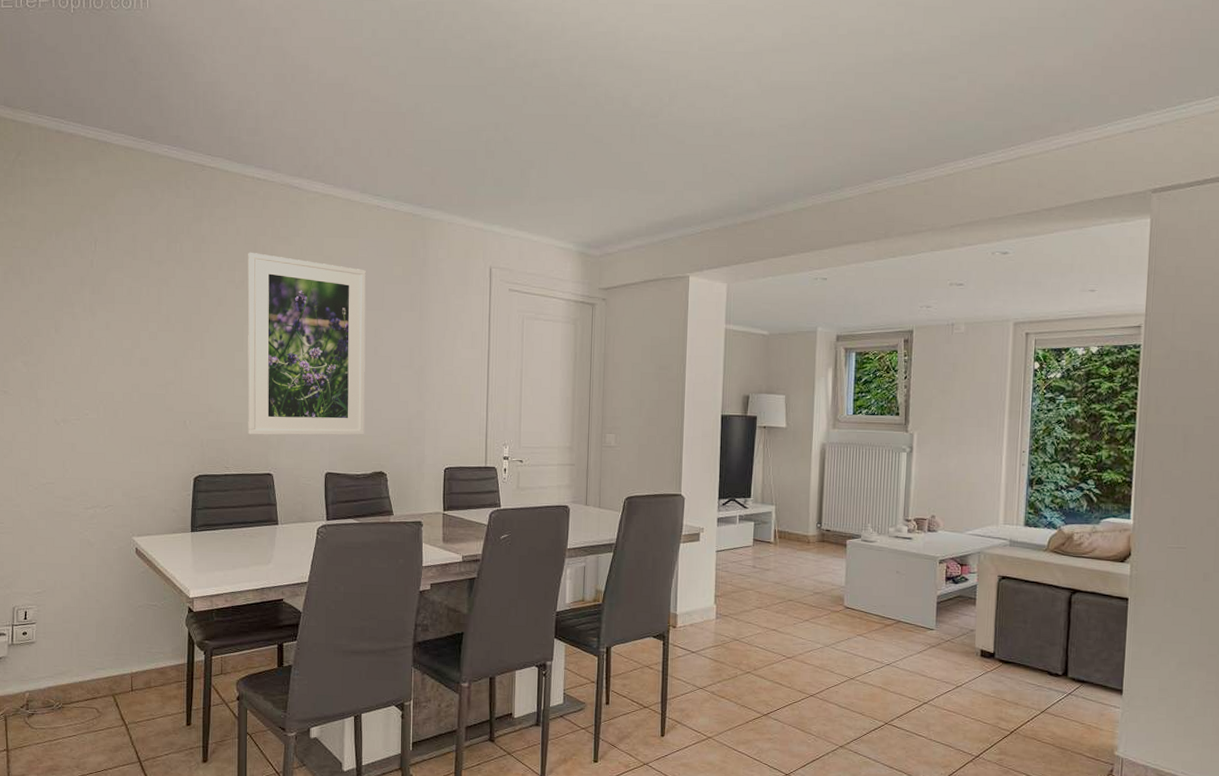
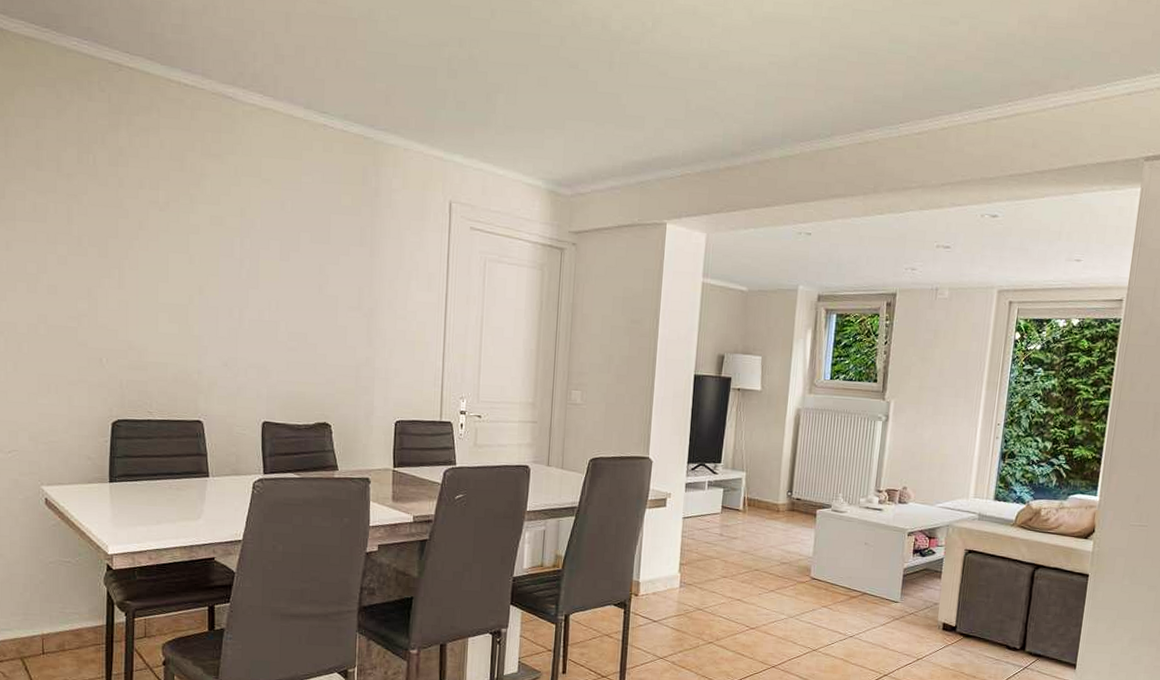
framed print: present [247,252,366,436] -> none [173,169,310,382]

